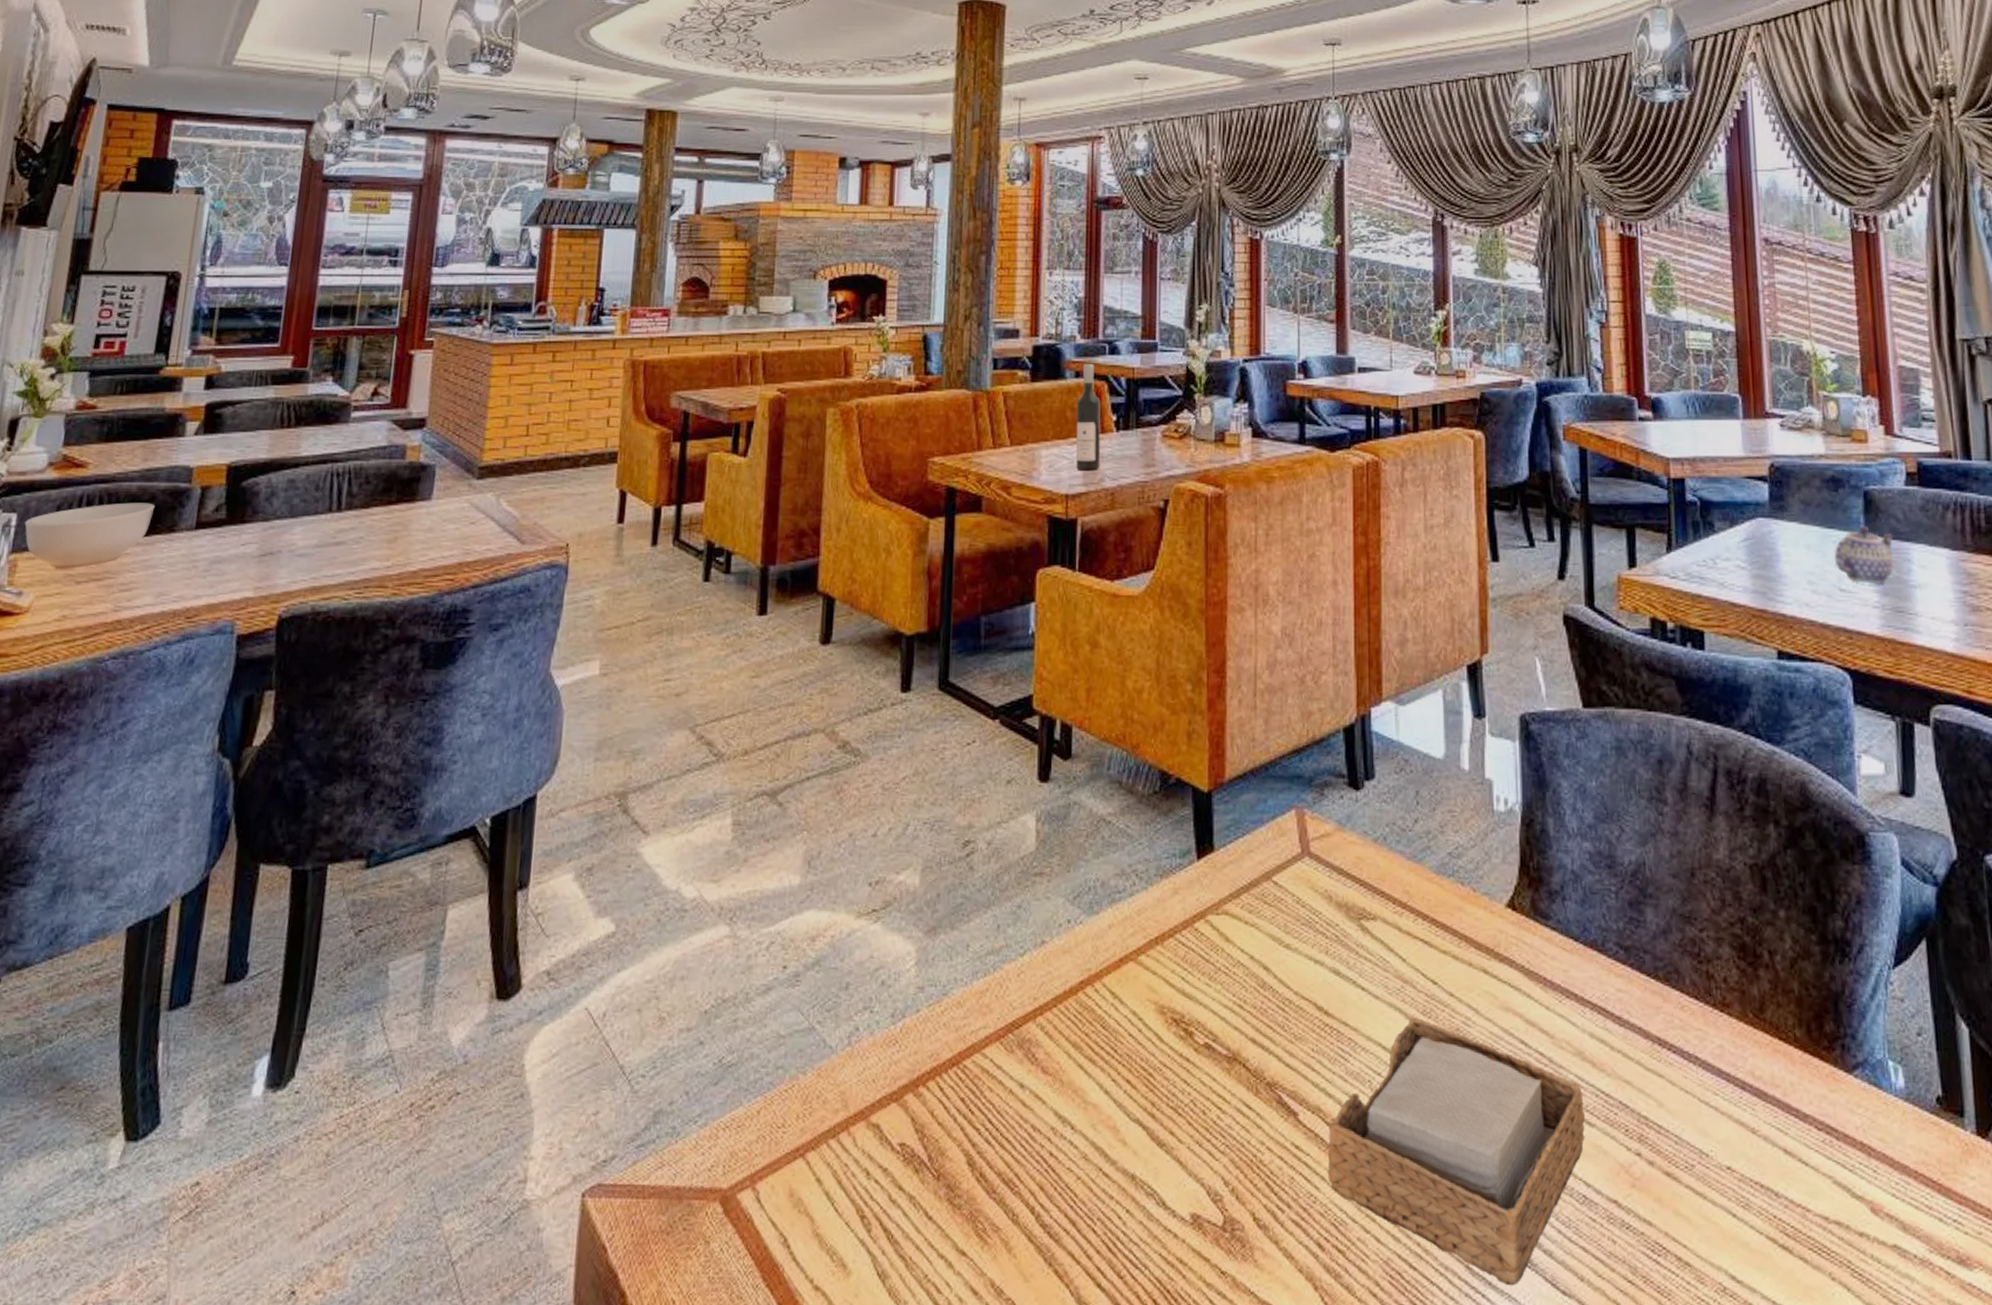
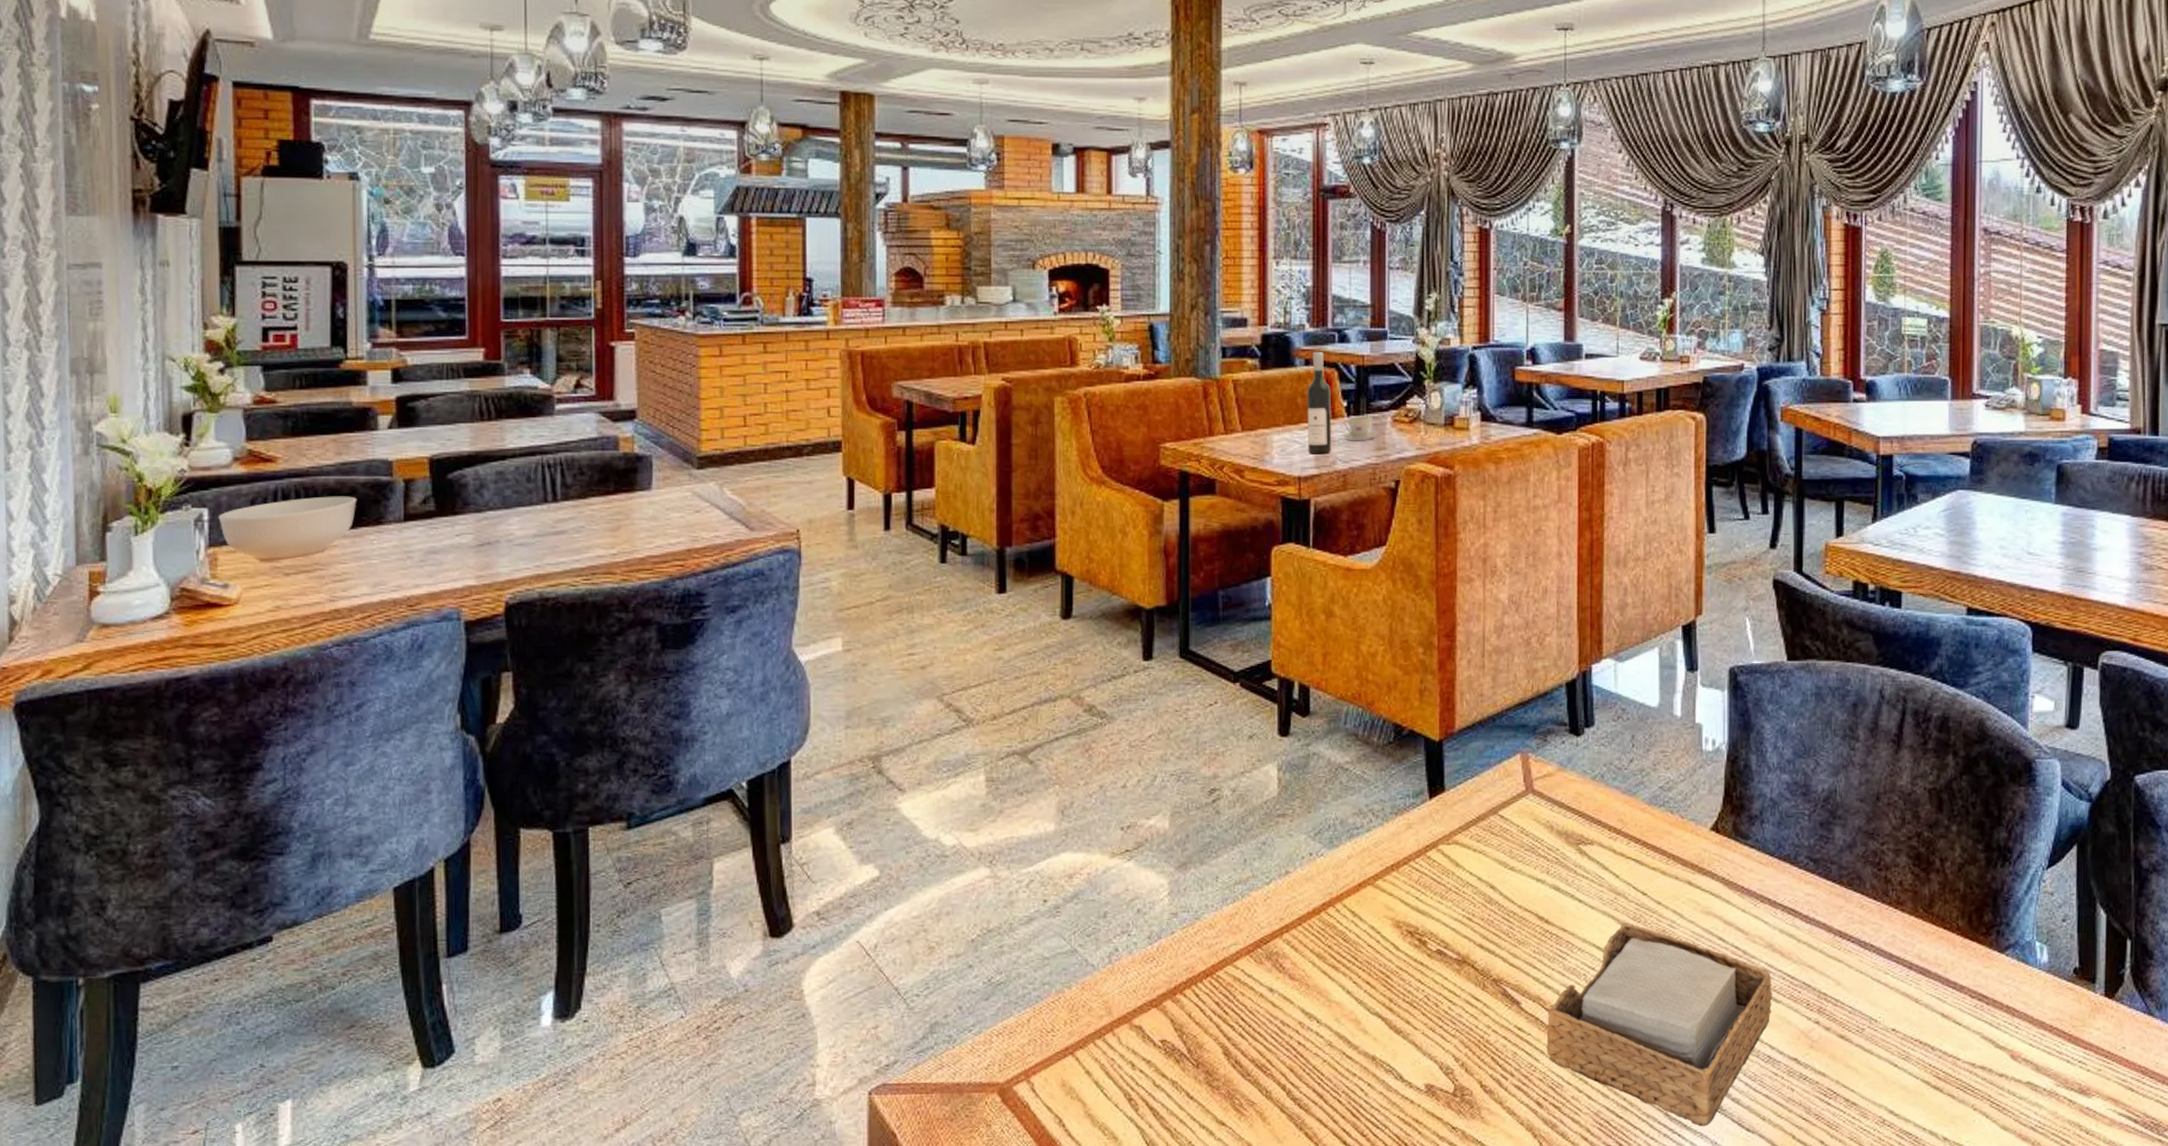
teacup: none [1110,431,1147,458] -> present [1342,416,1377,441]
teapot: present [1834,525,1895,585] -> none [2025,495,2080,548]

